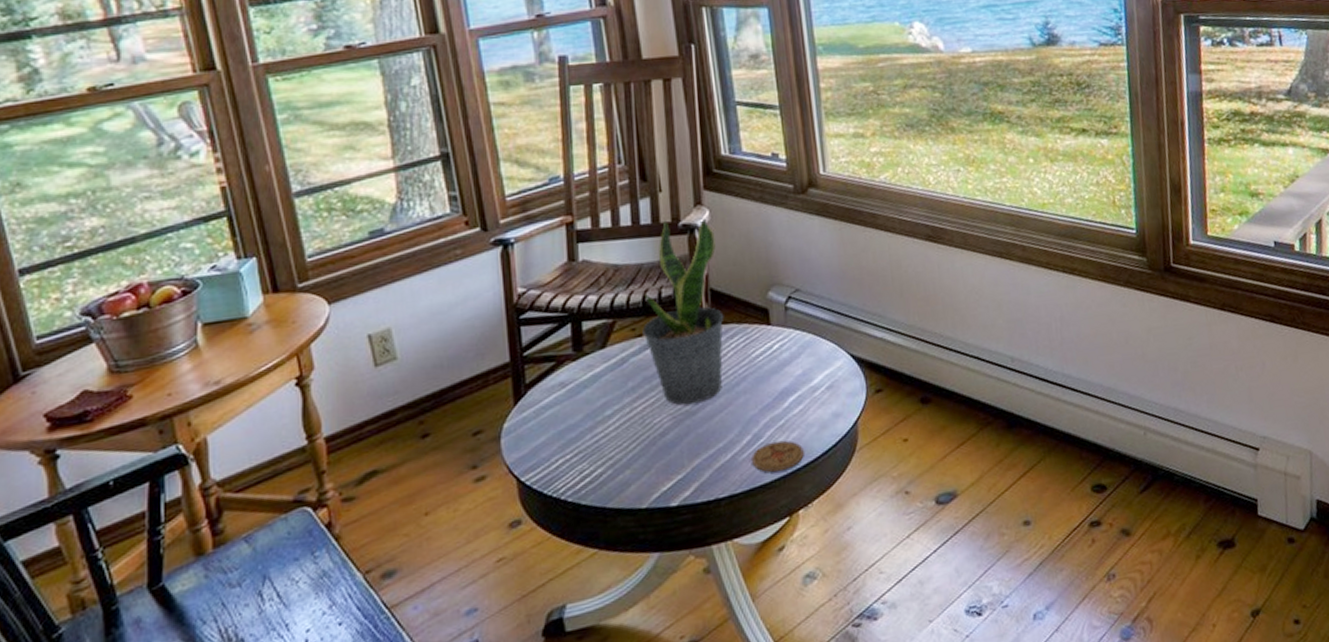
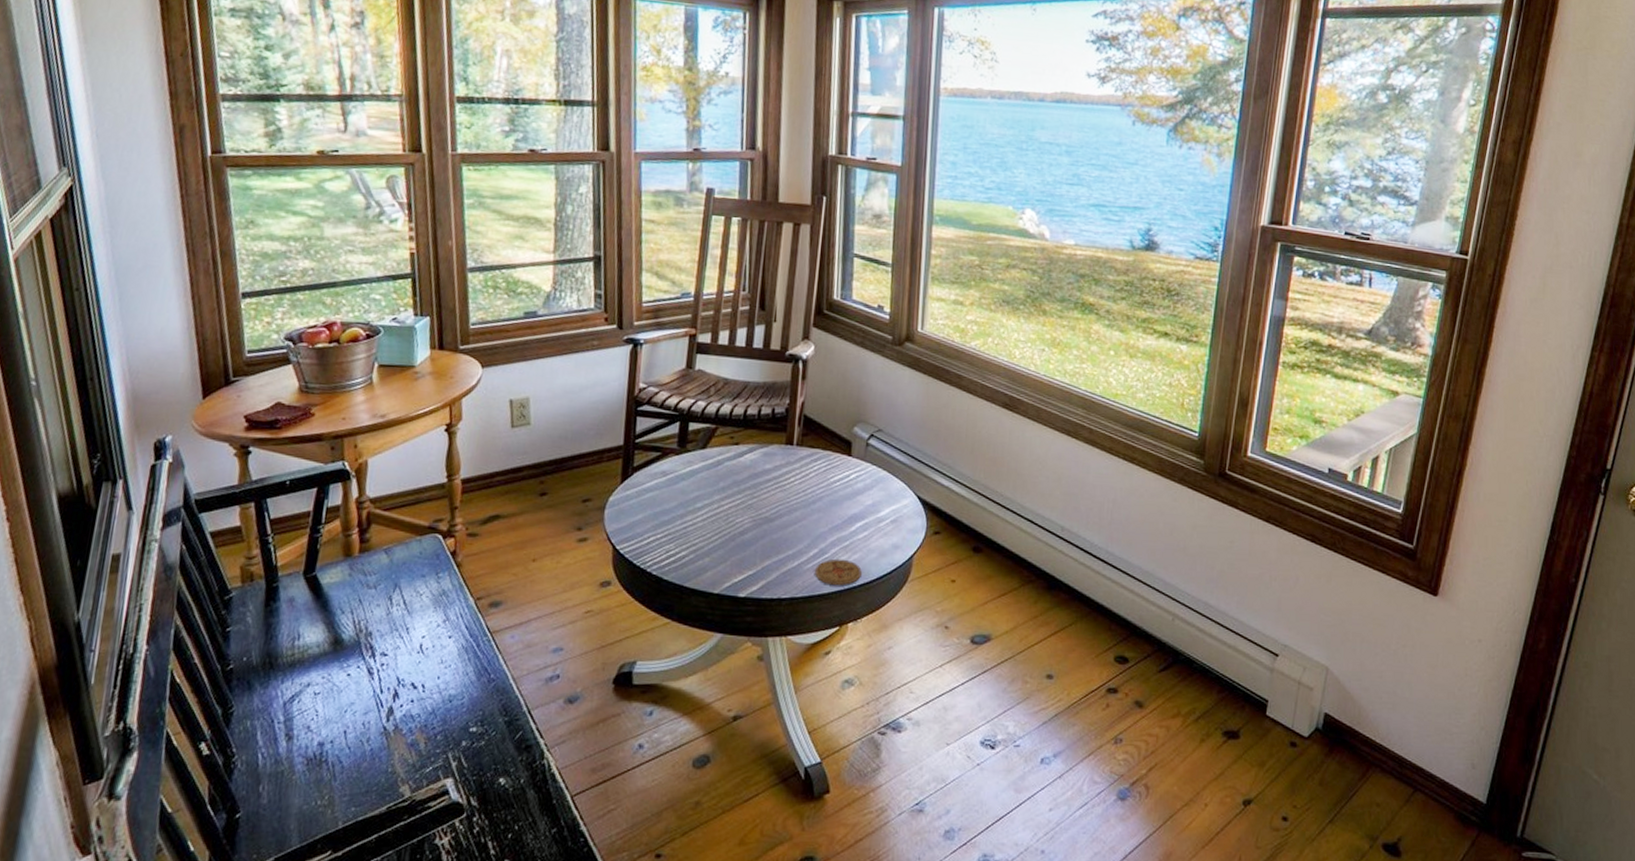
potted plant: present [642,218,724,405] -> none [739,346,816,512]

